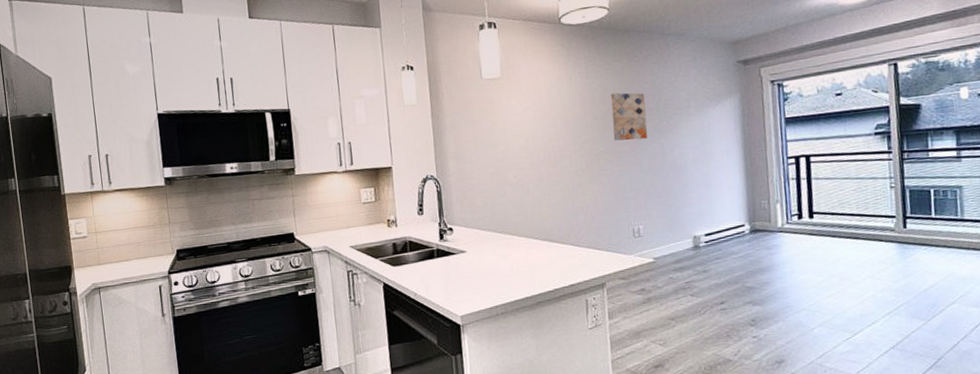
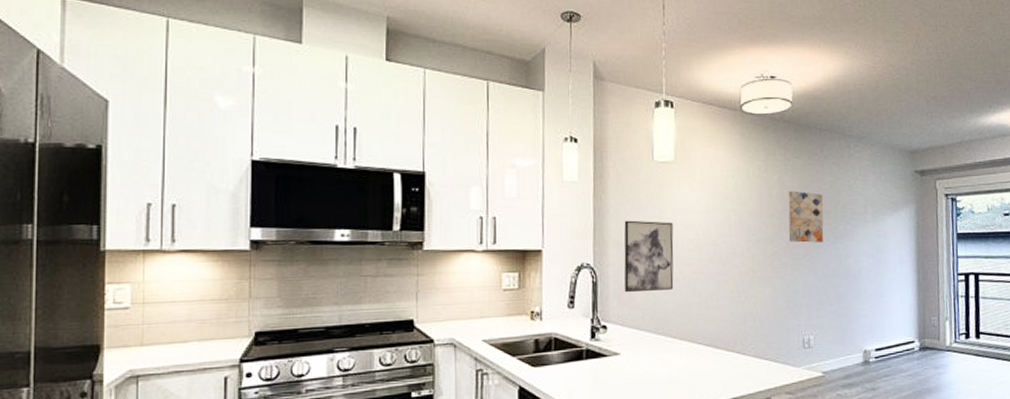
wall art: none [460,132,509,199] -> present [624,220,674,293]

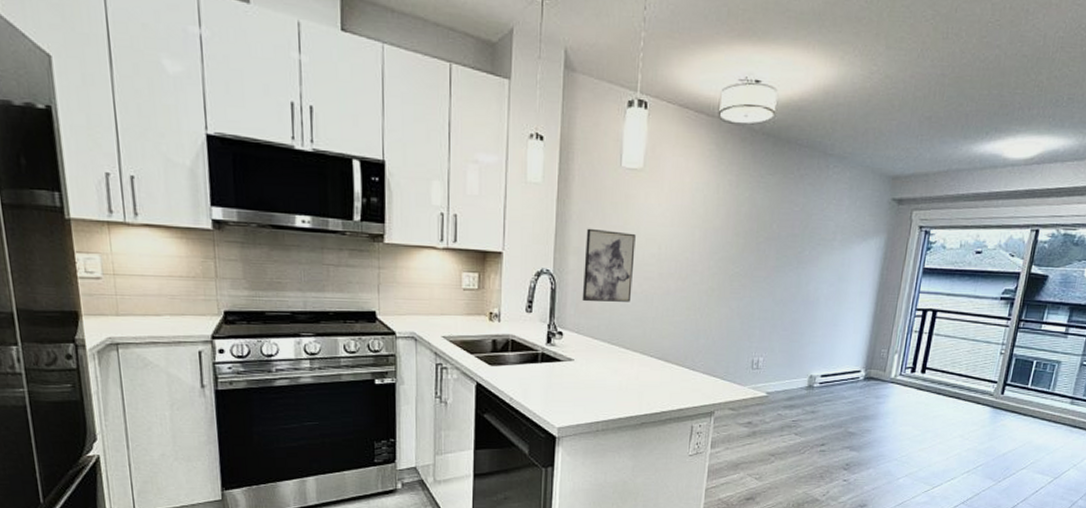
wall art: present [788,190,824,243] -> none [751,210,793,266]

